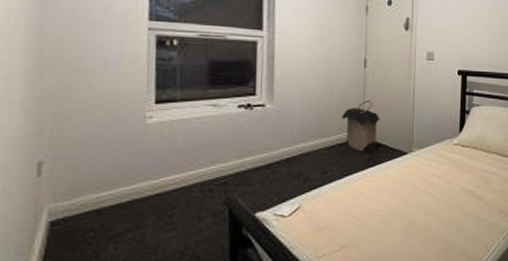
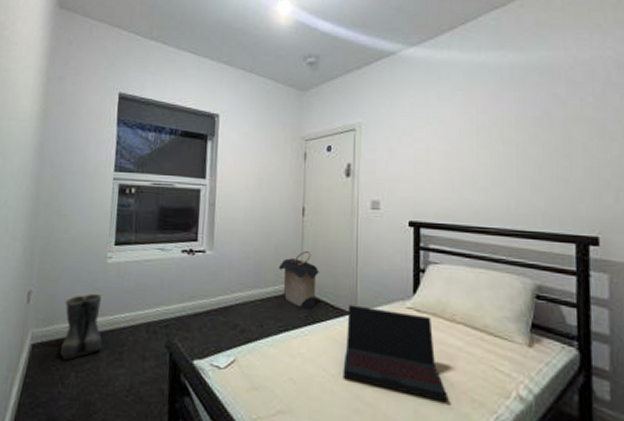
boots: none [90,158,147,233] -> present [60,294,103,361]
laptop: none [400,146,482,217] -> present [343,305,447,403]

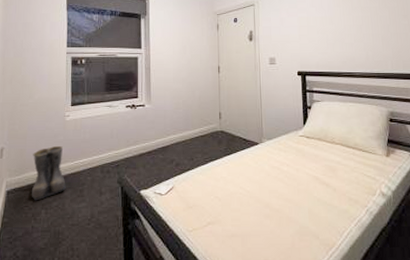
laundry hamper: present [279,250,320,309] -> none [203,98,234,144]
laptop: present [343,305,447,403] -> none [255,137,332,203]

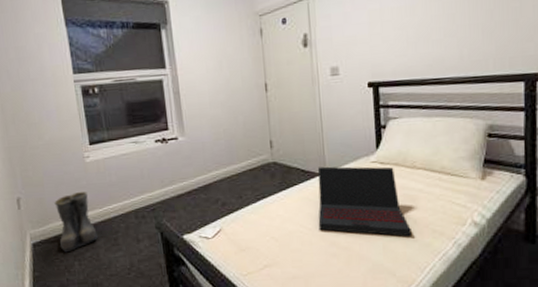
laptop: none [255,137,332,203] -> present [318,166,412,237]

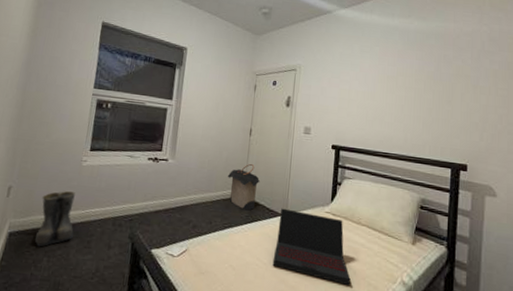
laundry hamper: none [249,123,289,177] -> present [228,163,261,211]

